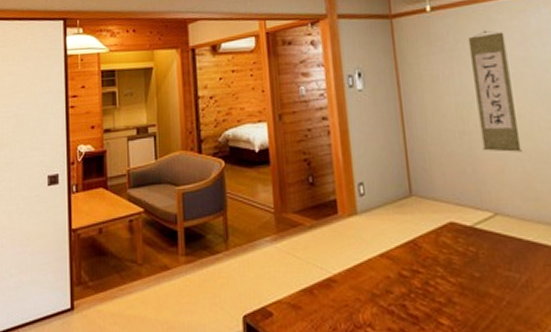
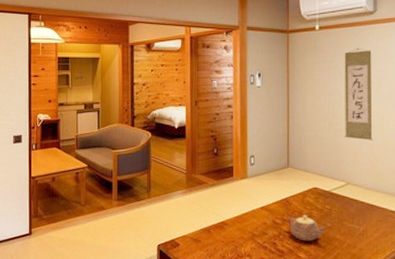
teapot: none [417,262,475,301] -> present [287,215,327,242]

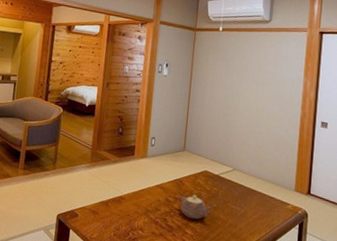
wall scroll: present [344,48,373,140] -> none [235,50,265,133]

